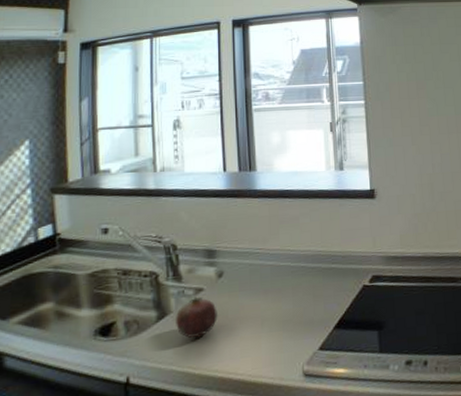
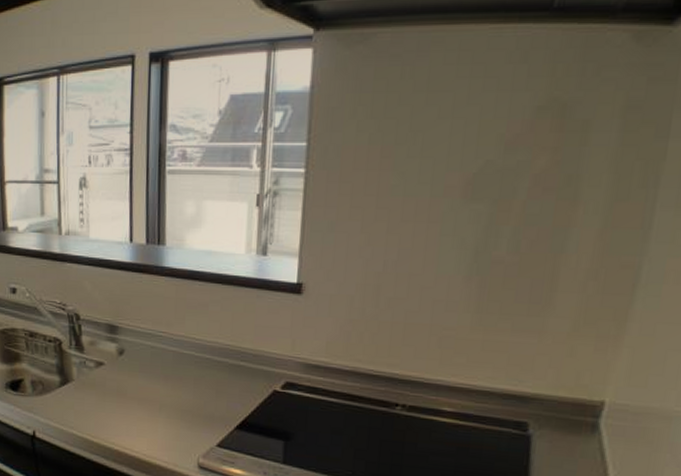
fruit: present [175,296,219,338] -> none [76,369,118,408]

